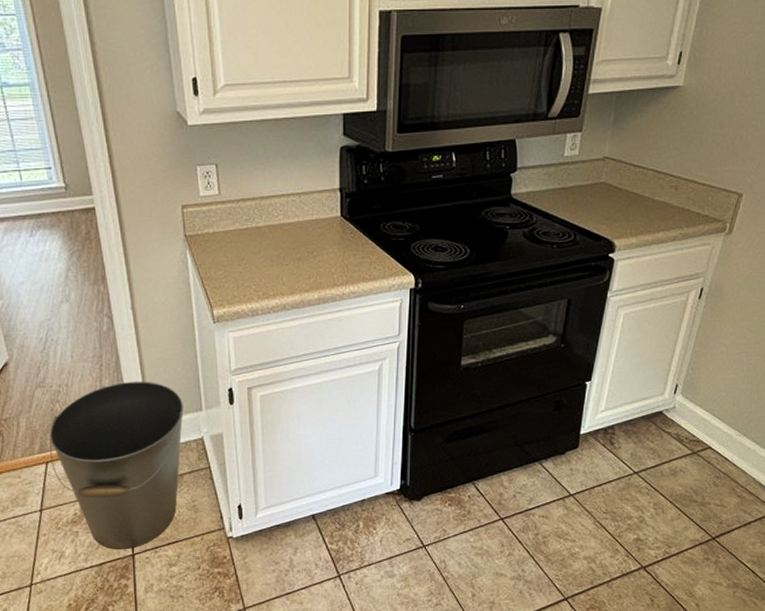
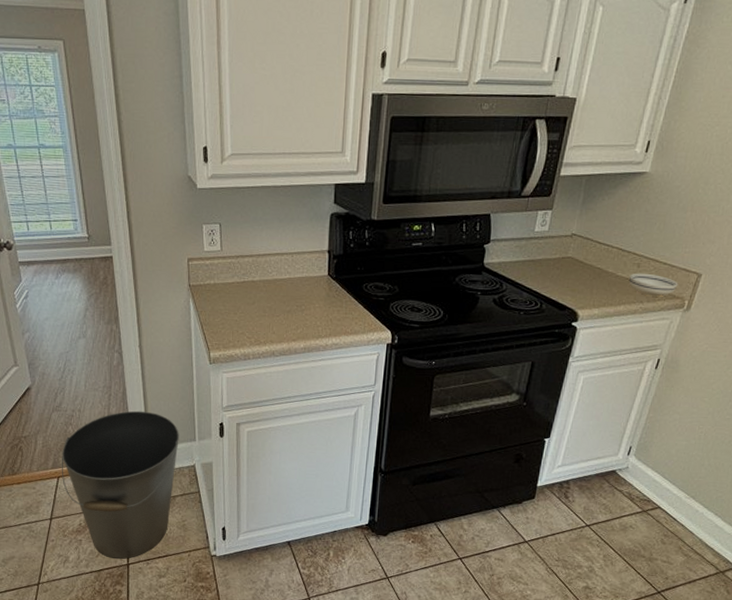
bowl: none [666,196,719,221] -> present [628,273,679,297]

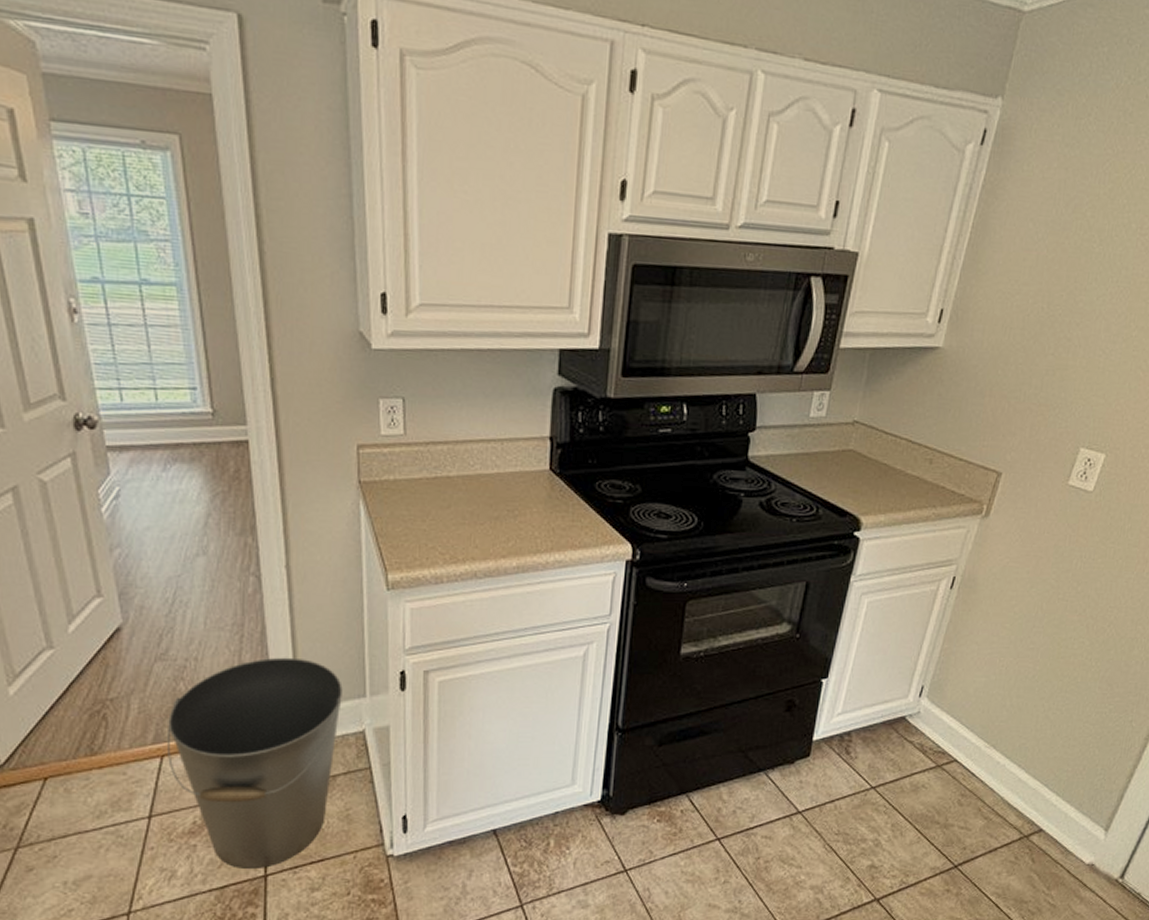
bowl: present [628,273,679,297] -> none [919,470,976,500]

